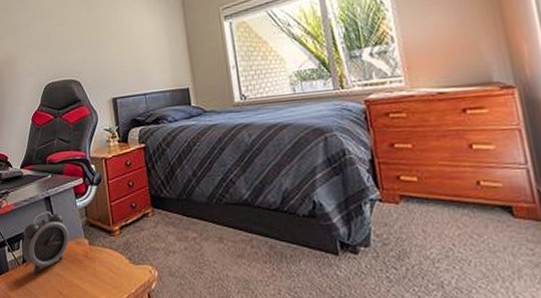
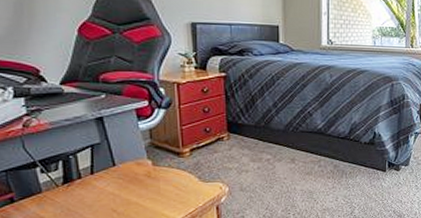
alarm clock: present [21,211,69,274] -> none [60,132,128,194]

